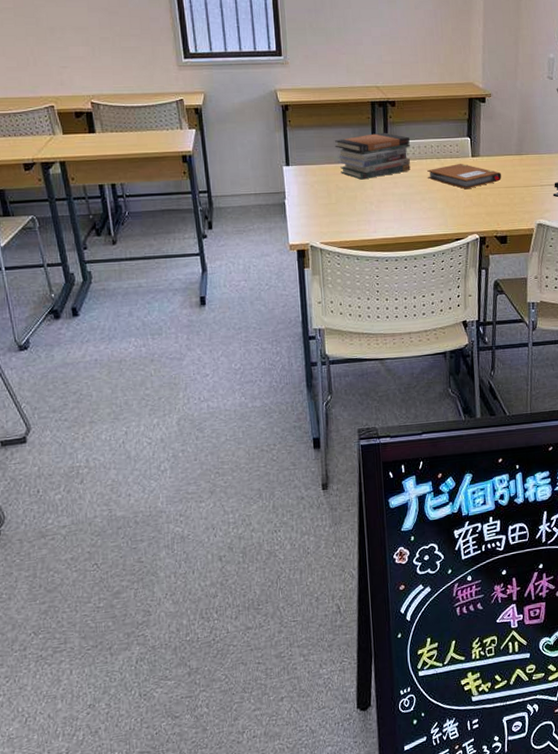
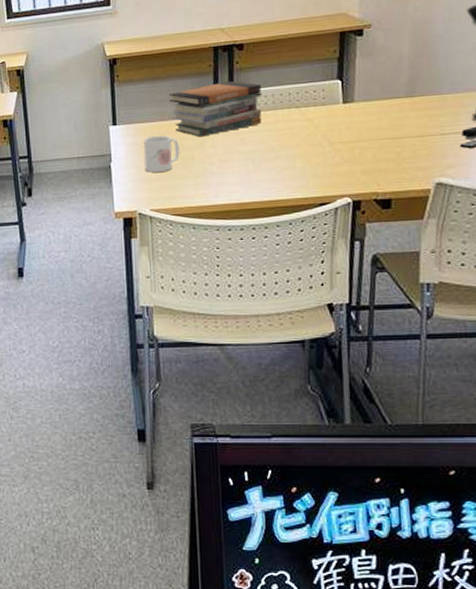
mug: none [313,176,345,209] -> present [143,135,180,172]
notebook: present [427,164,501,190] -> none [283,112,384,143]

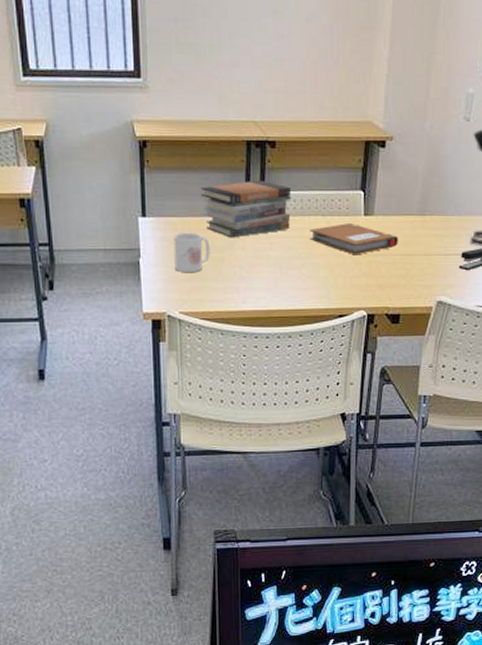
notebook: none [283,112,384,143] -> present [310,223,398,255]

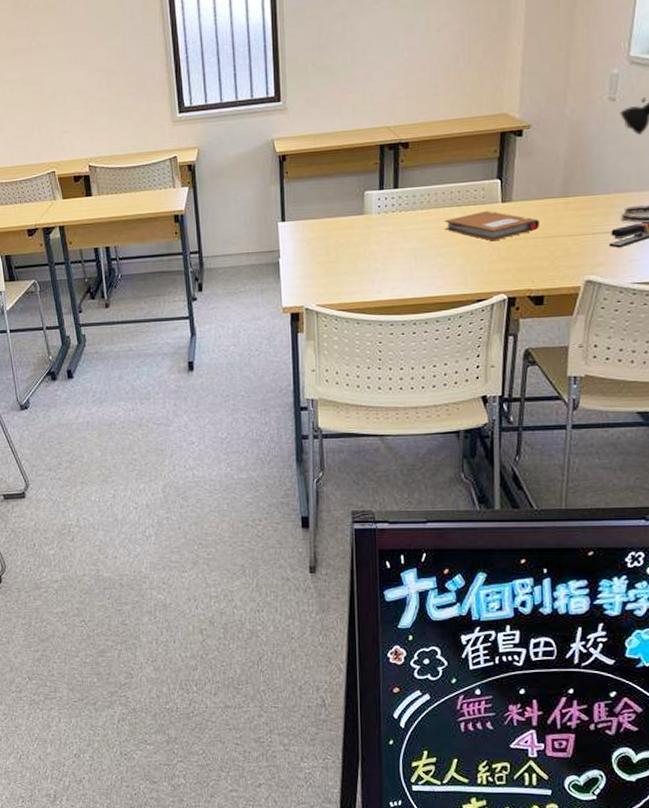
mug: present [173,232,210,272] -> none [311,231,346,268]
book stack: present [200,180,292,238] -> none [336,179,426,234]

